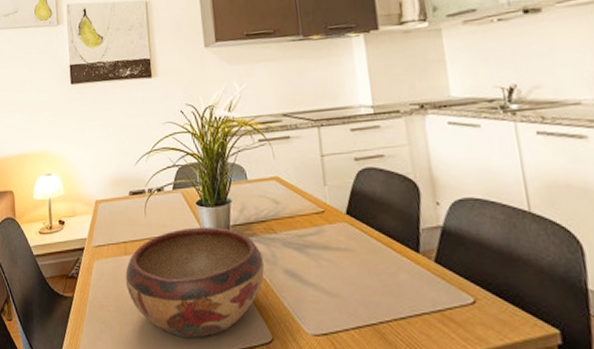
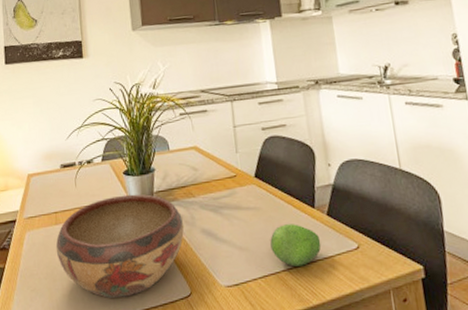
fruit: none [365,270,428,319] -> present [270,224,322,267]

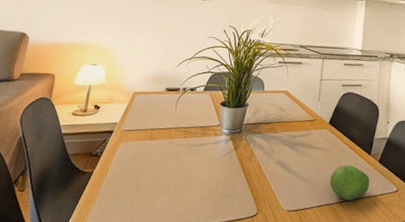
decorative bowl: present [55,194,184,298] -> none [145,122,263,211]

